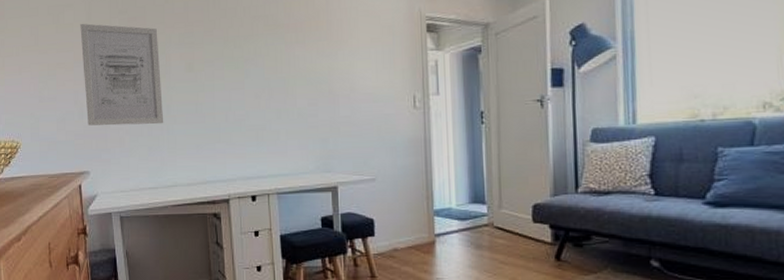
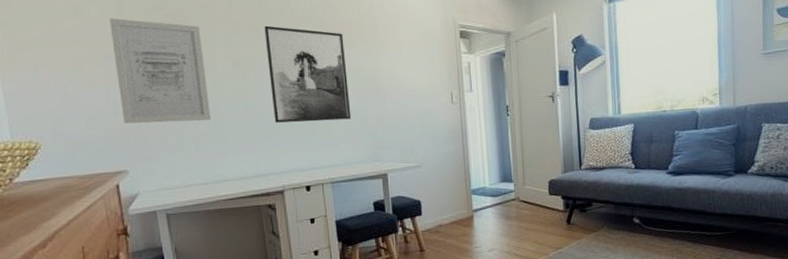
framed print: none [217,25,301,128] -> present [264,25,352,123]

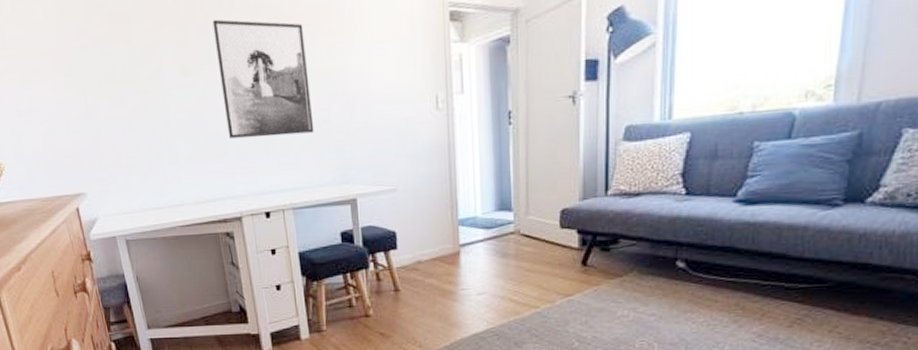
wall art: present [109,18,212,124] -> none [52,21,163,142]

